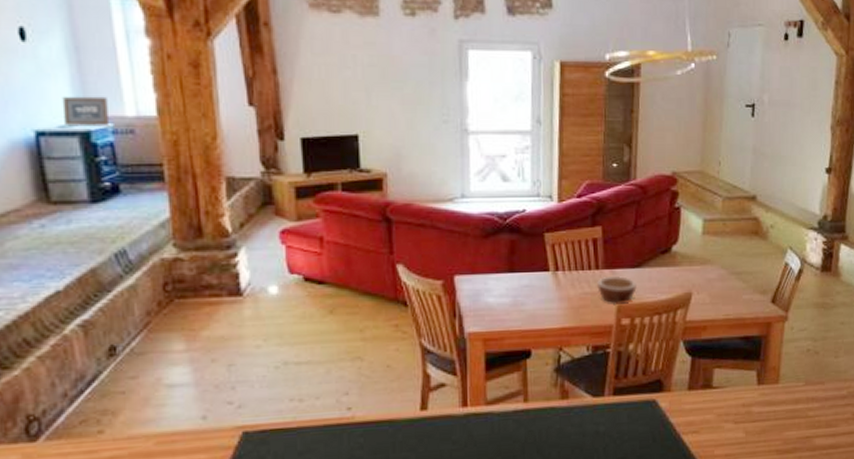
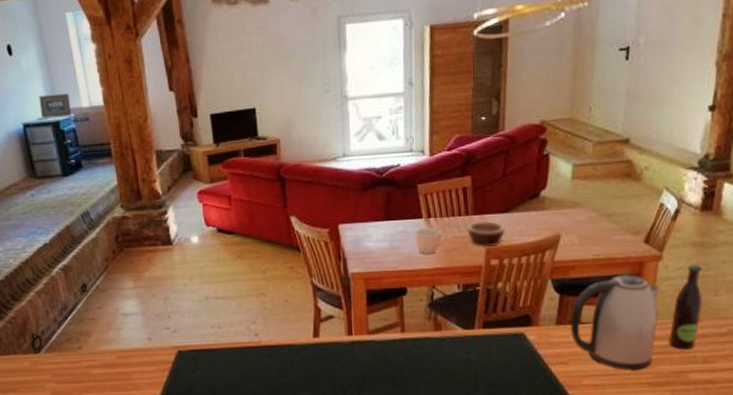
cup: none [541,282,576,313] -> present [415,227,447,255]
kettle: none [702,335,786,438] -> present [571,274,659,371]
bottle: none [794,325,825,414] -> present [668,264,703,350]

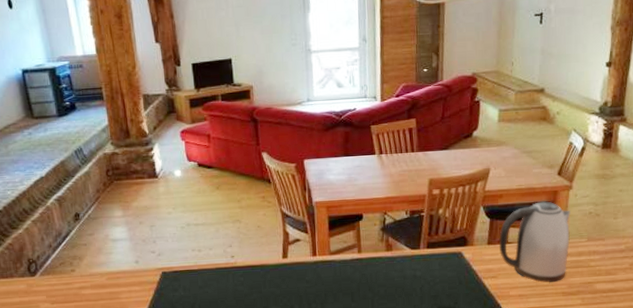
picture frame: present [38,93,72,119] -> none [36,43,67,65]
cup: present [415,227,447,255] -> none [369,162,397,186]
bowl: present [466,221,505,246] -> none [412,157,445,178]
bottle: present [668,264,703,350] -> none [578,192,605,264]

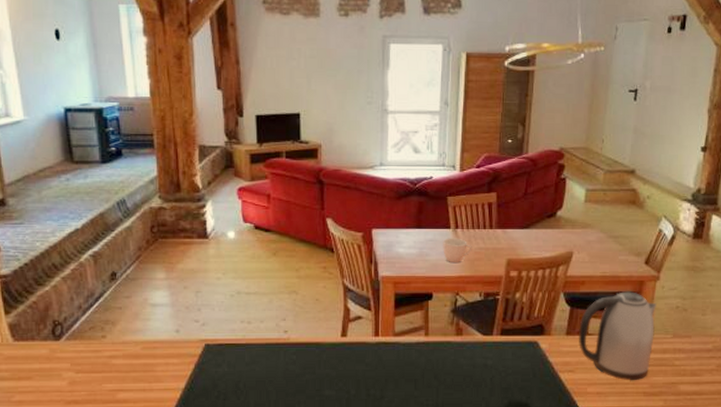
cup: none [369,162,397,186] -> present [443,238,472,264]

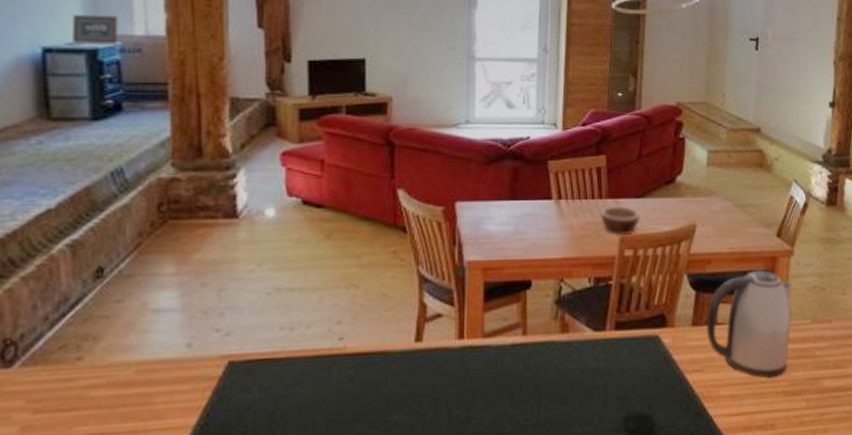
picture frame: none [83,81,117,105] -> present [71,14,118,45]
cup: present [443,238,472,264] -> none [543,210,579,243]
bowl: none [489,235,525,258] -> present [599,206,640,233]

